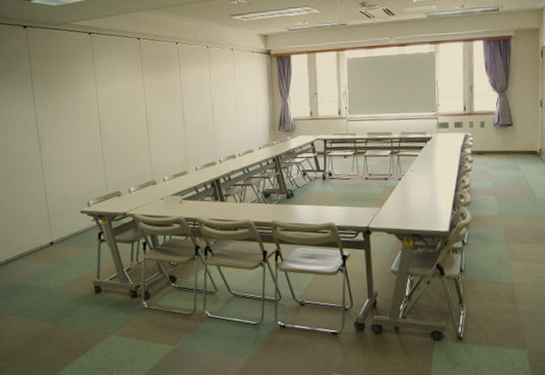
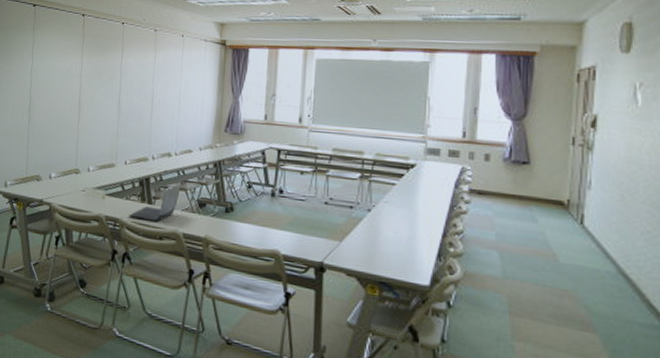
laptop computer: none [205,179,247,216] -> present [129,183,181,222]

